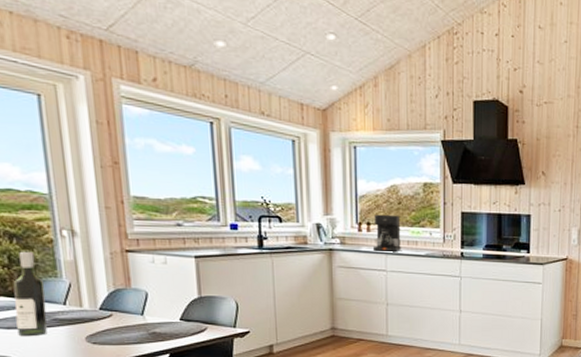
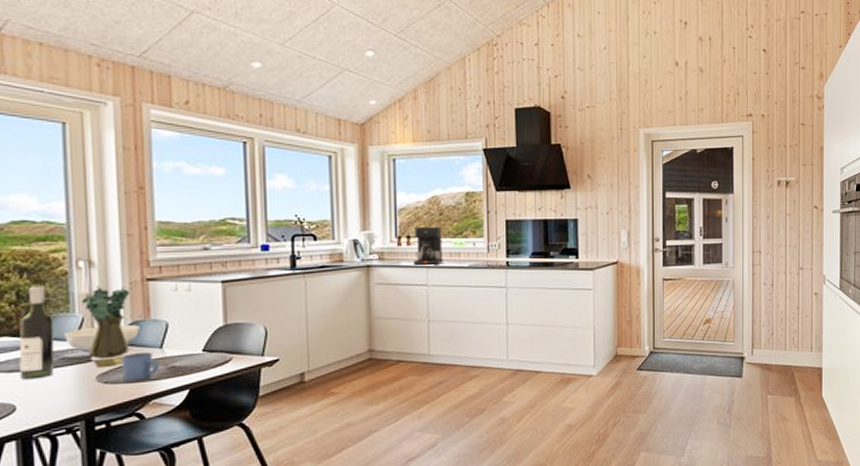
bowl: none [54,292,122,315] -> present [64,325,140,353]
vase: none [67,254,114,330] -> present [81,285,130,368]
mug: none [107,317,142,345] -> present [121,351,160,384]

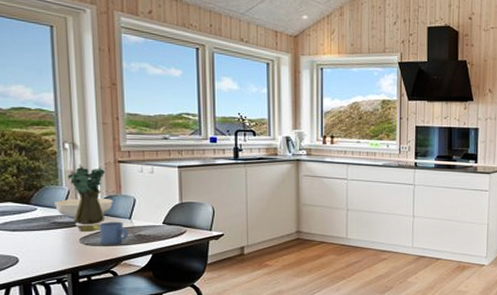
bottle: present [19,285,55,380] -> none [20,162,48,238]
coffee maker: present [412,226,443,266] -> none [335,128,361,163]

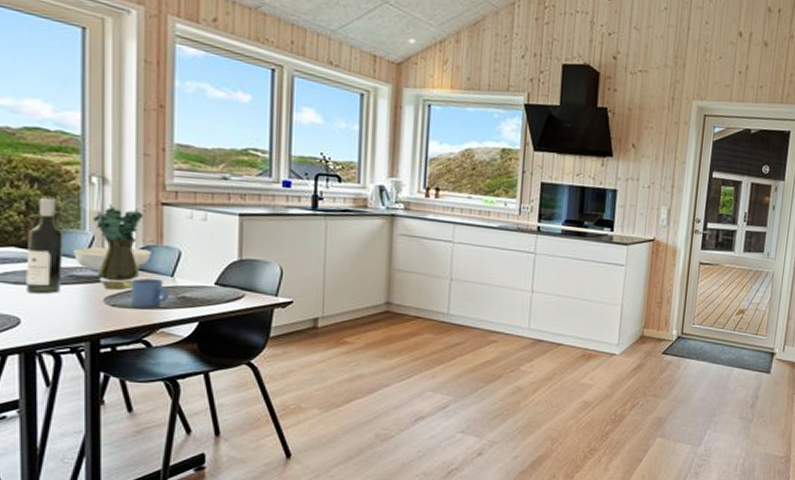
bottle: none [20,162,48,238] -> present [26,197,64,294]

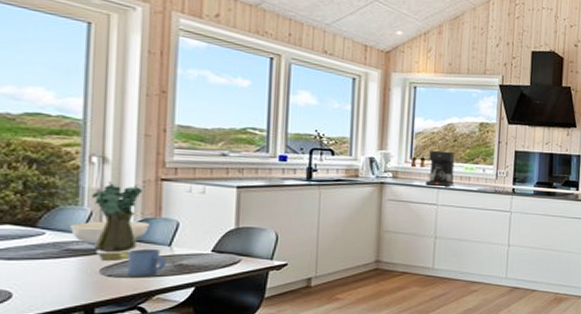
bottle: present [26,197,64,294] -> none [20,177,62,268]
coffee maker: none [439,179,474,223] -> present [424,150,455,187]

